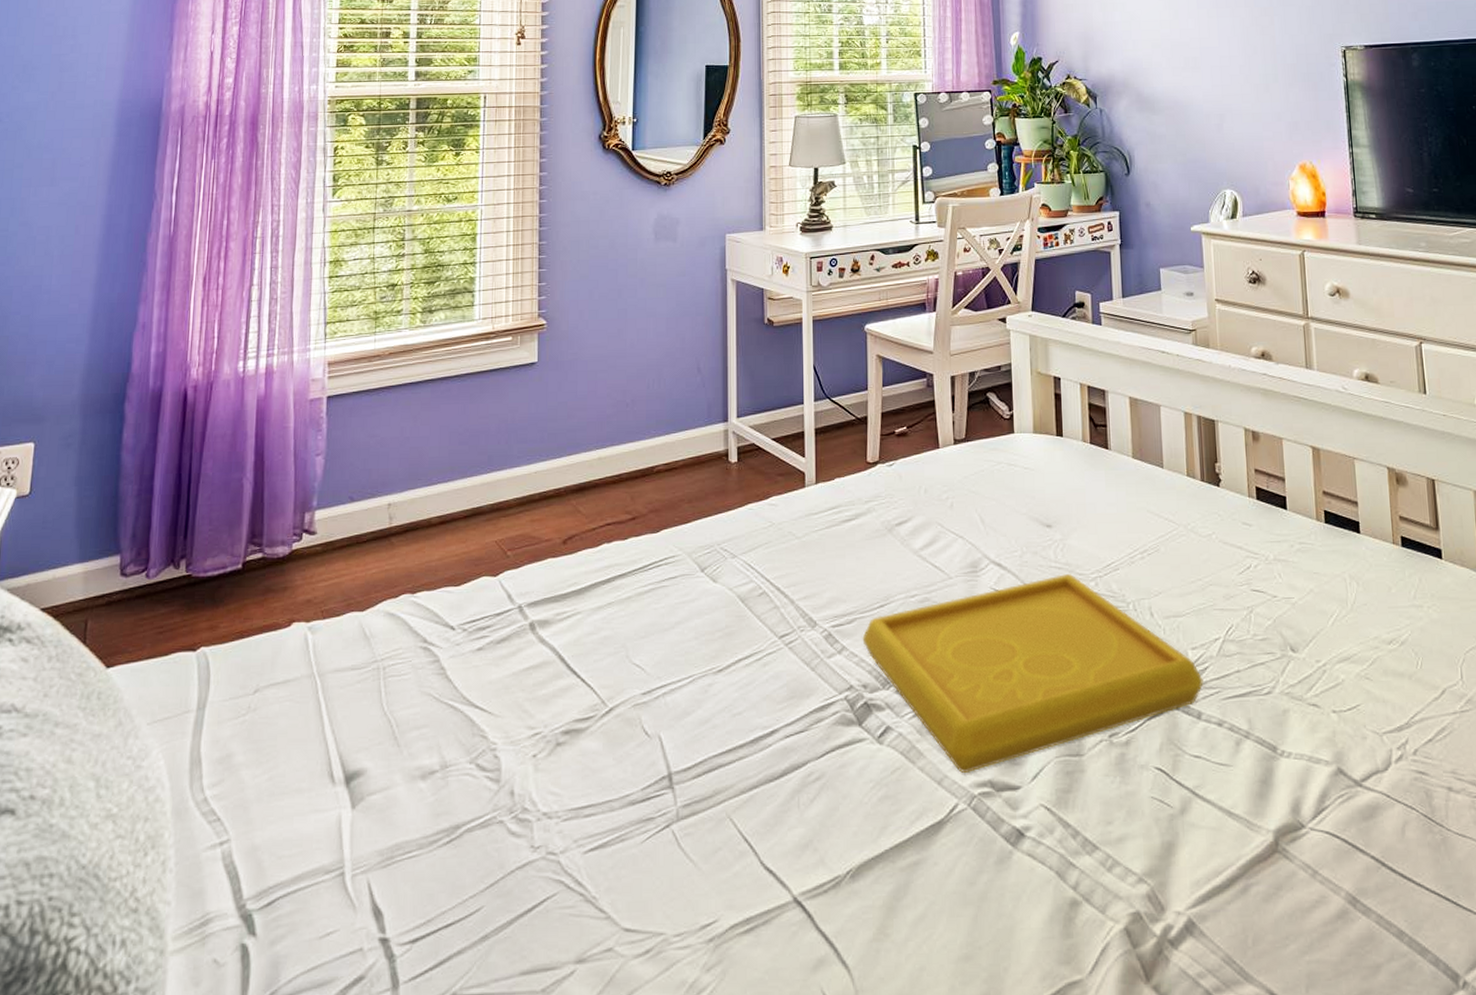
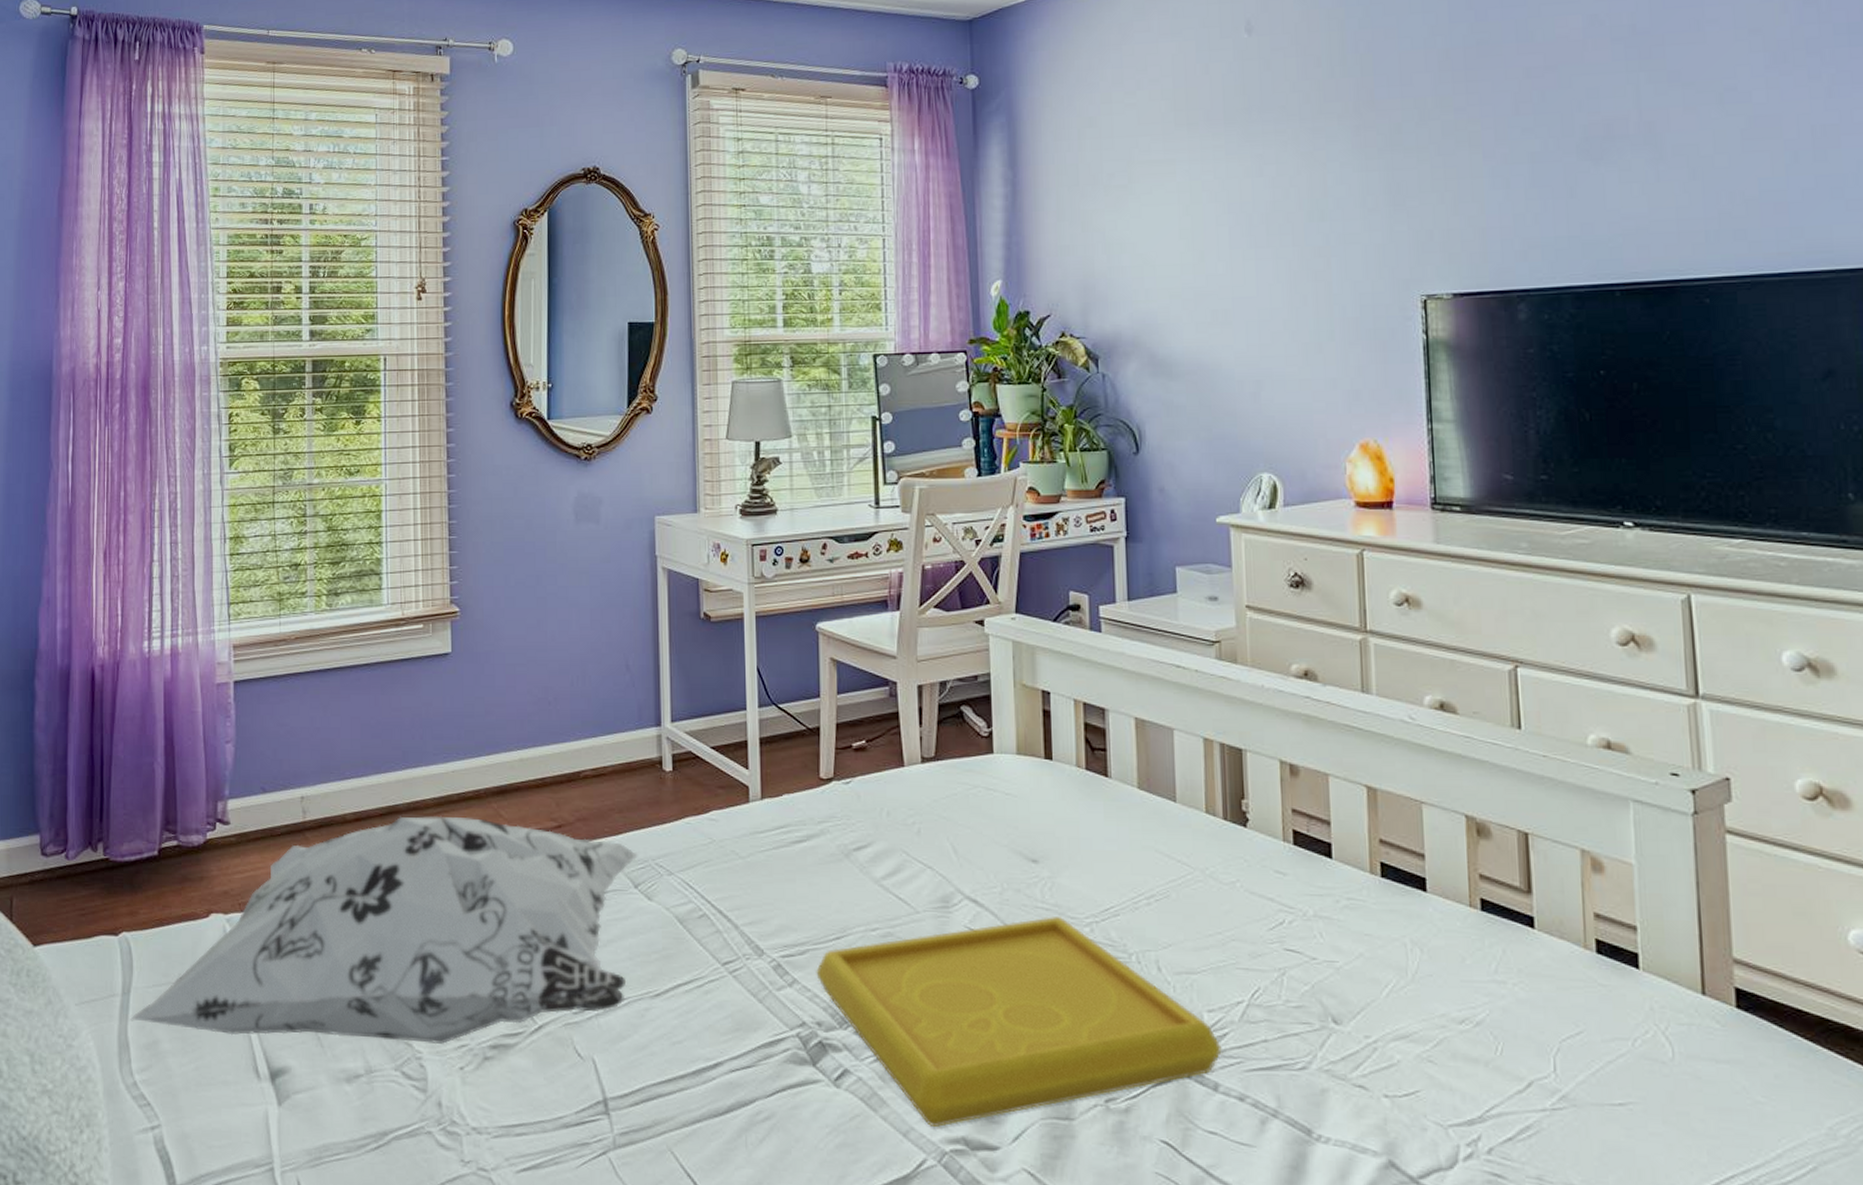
decorative pillow: none [203,514,706,742] -> present [129,816,639,1045]

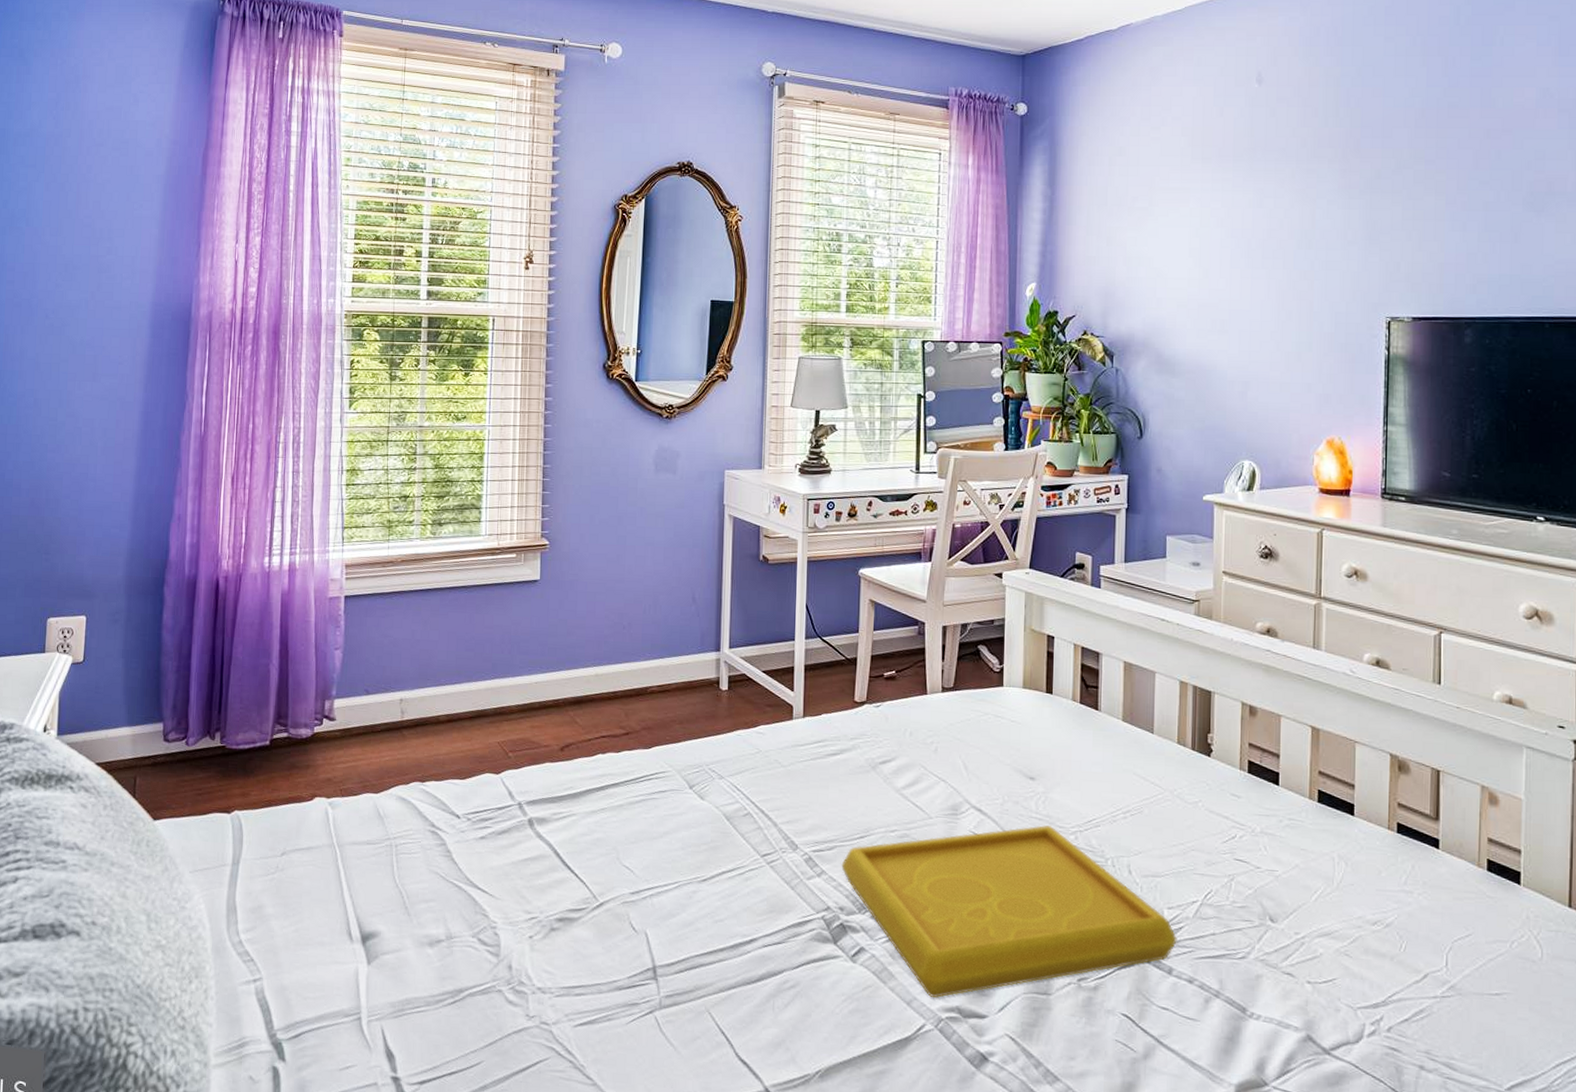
decorative pillow: present [129,816,639,1045] -> none [237,719,695,917]

